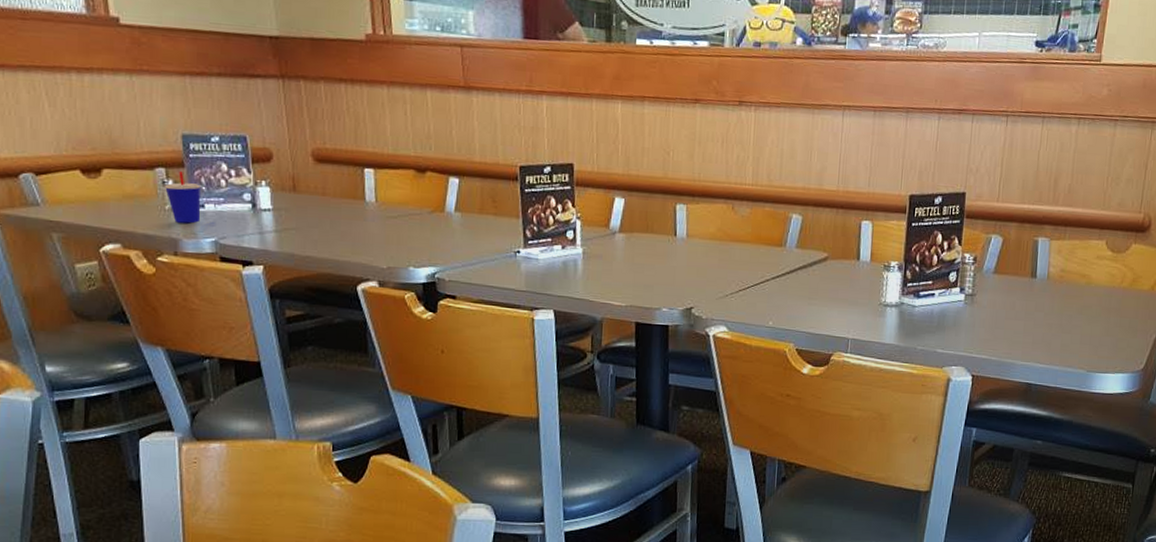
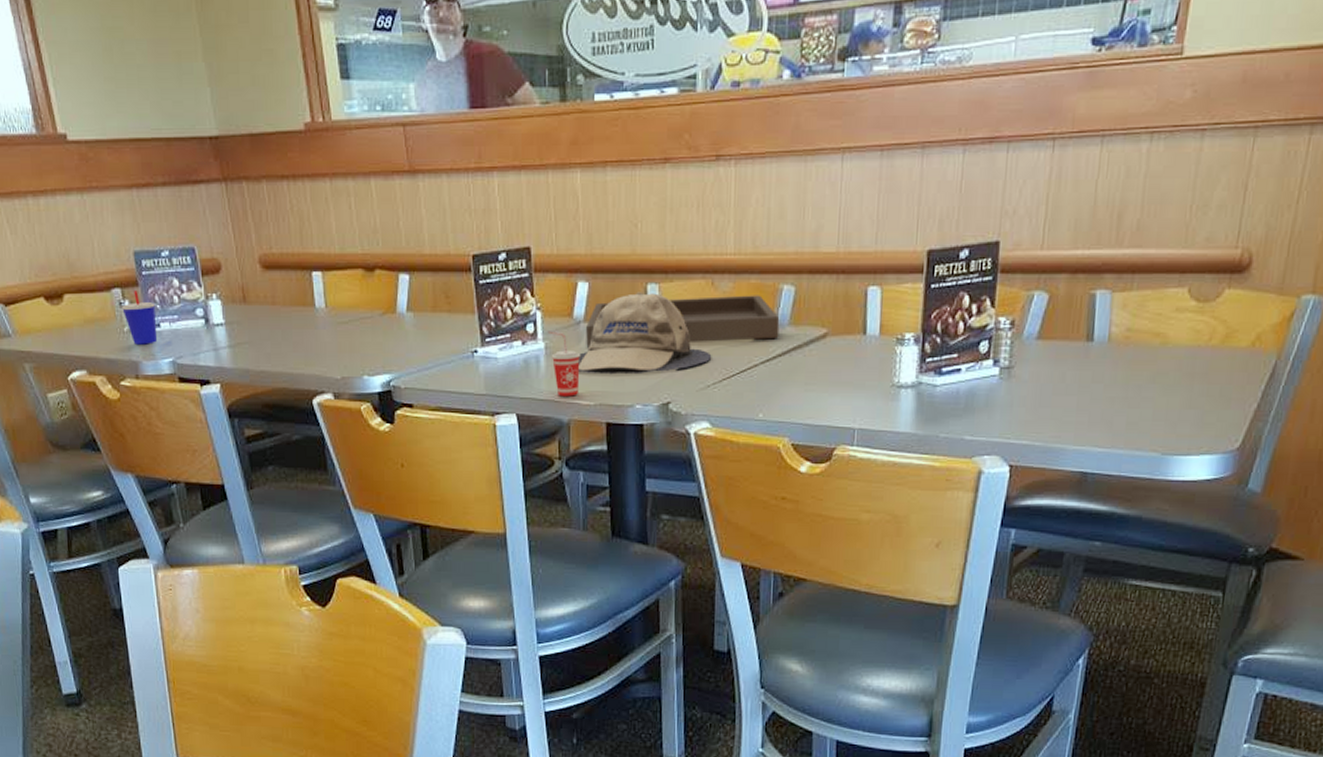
beverage cup: none [586,238,616,298] -> present [548,331,581,397]
baseball cap: none [612,210,731,282] -> present [578,292,712,375]
tray: none [620,217,789,259] -> present [585,295,780,348]

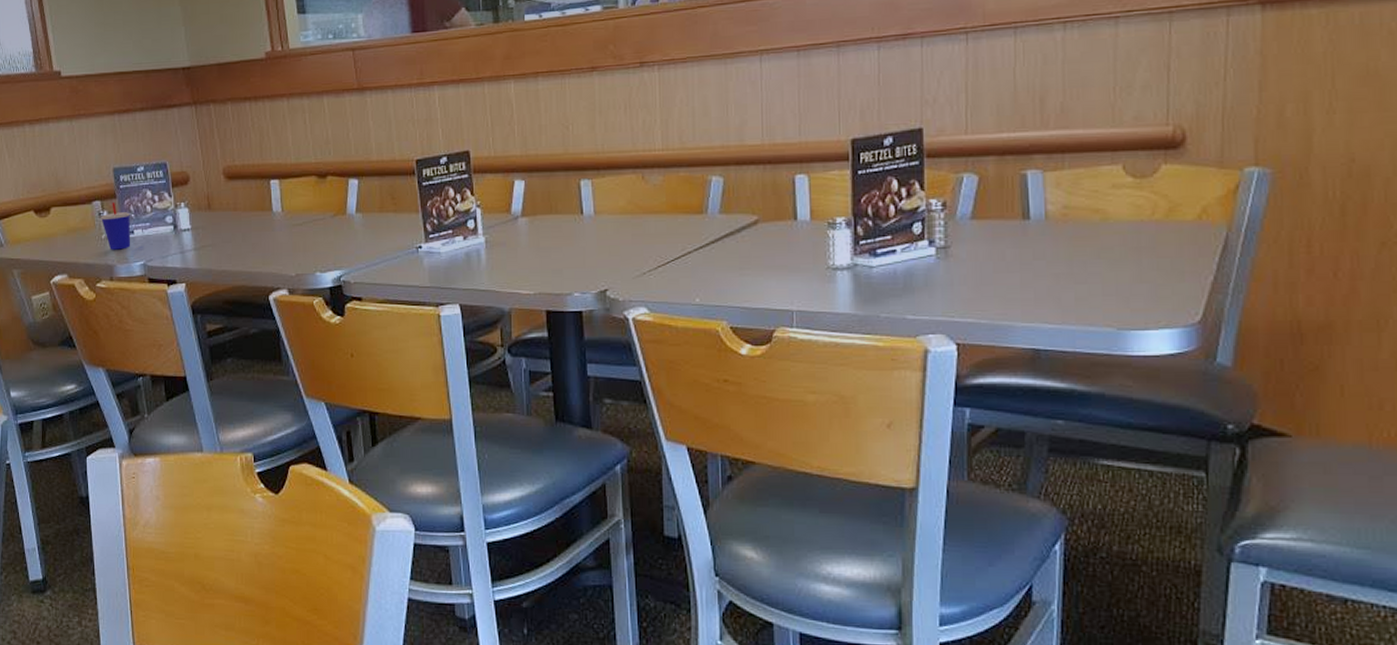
beverage cup: present [548,331,581,397] -> none [488,226,520,287]
baseball cap: present [578,292,712,375] -> none [517,187,646,265]
tray: present [585,295,780,348] -> none [522,186,711,240]

